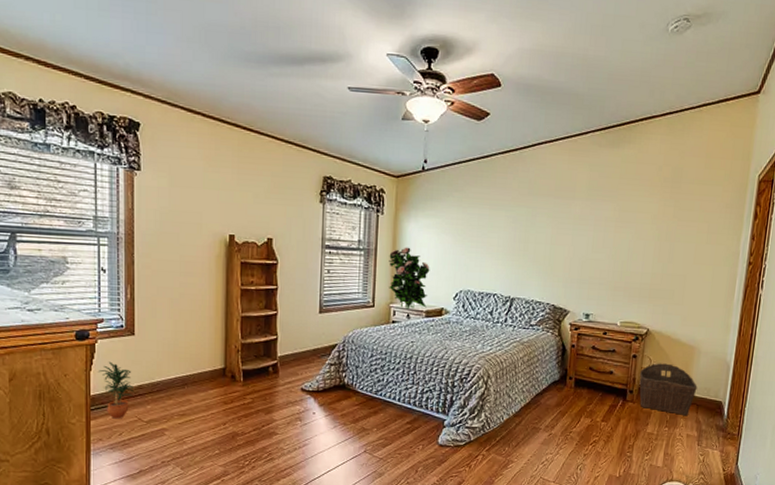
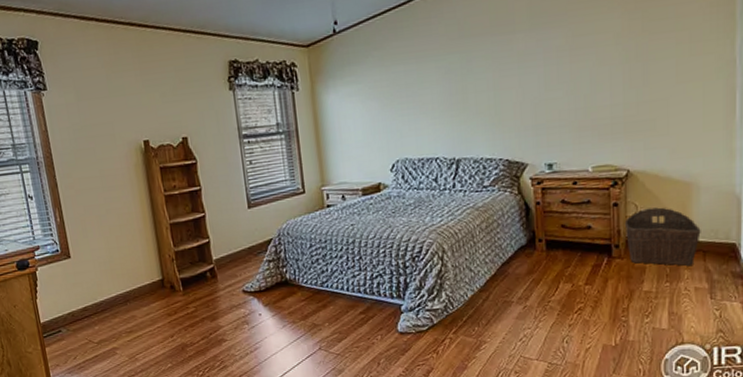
potted plant: present [97,361,135,419] -> none [42,287,81,344]
plant: present [389,247,430,310] -> none [312,121,361,191]

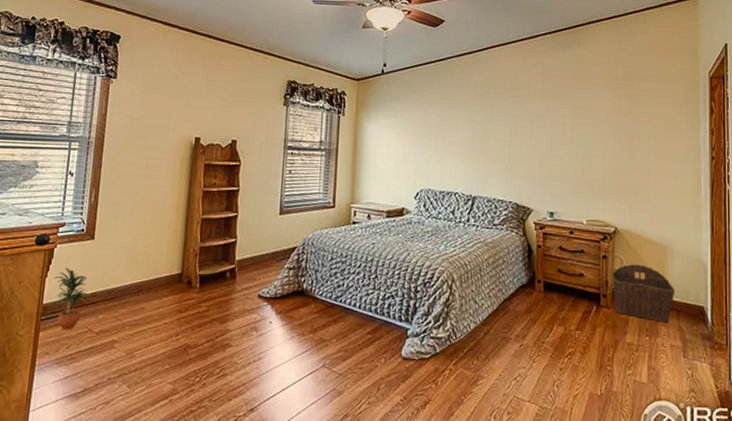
potted plant: none [42,287,81,344] -> present [52,267,88,330]

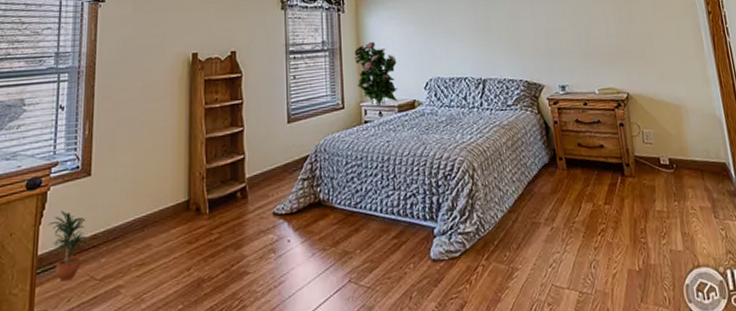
plant: none [349,146,391,210] -> present [354,41,397,107]
wicker basket: present [611,264,675,322] -> none [631,128,696,185]

